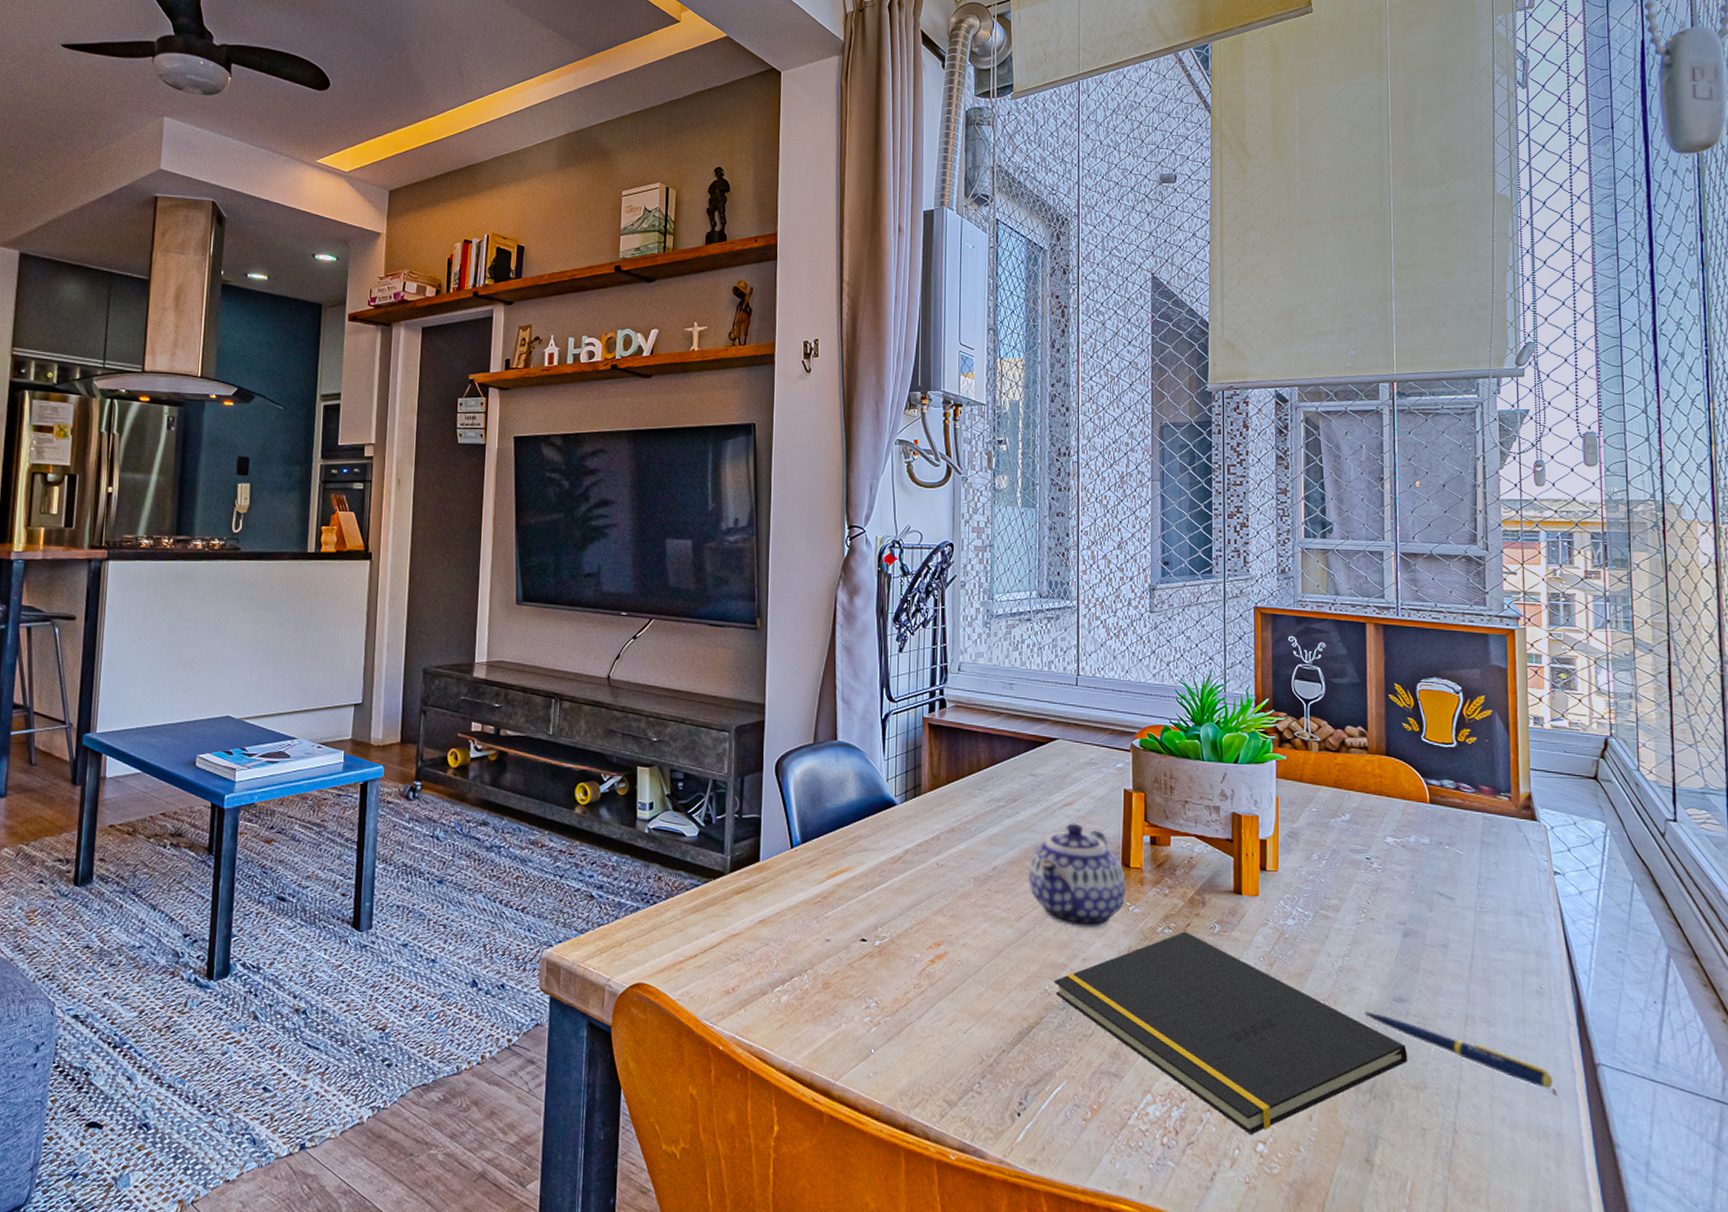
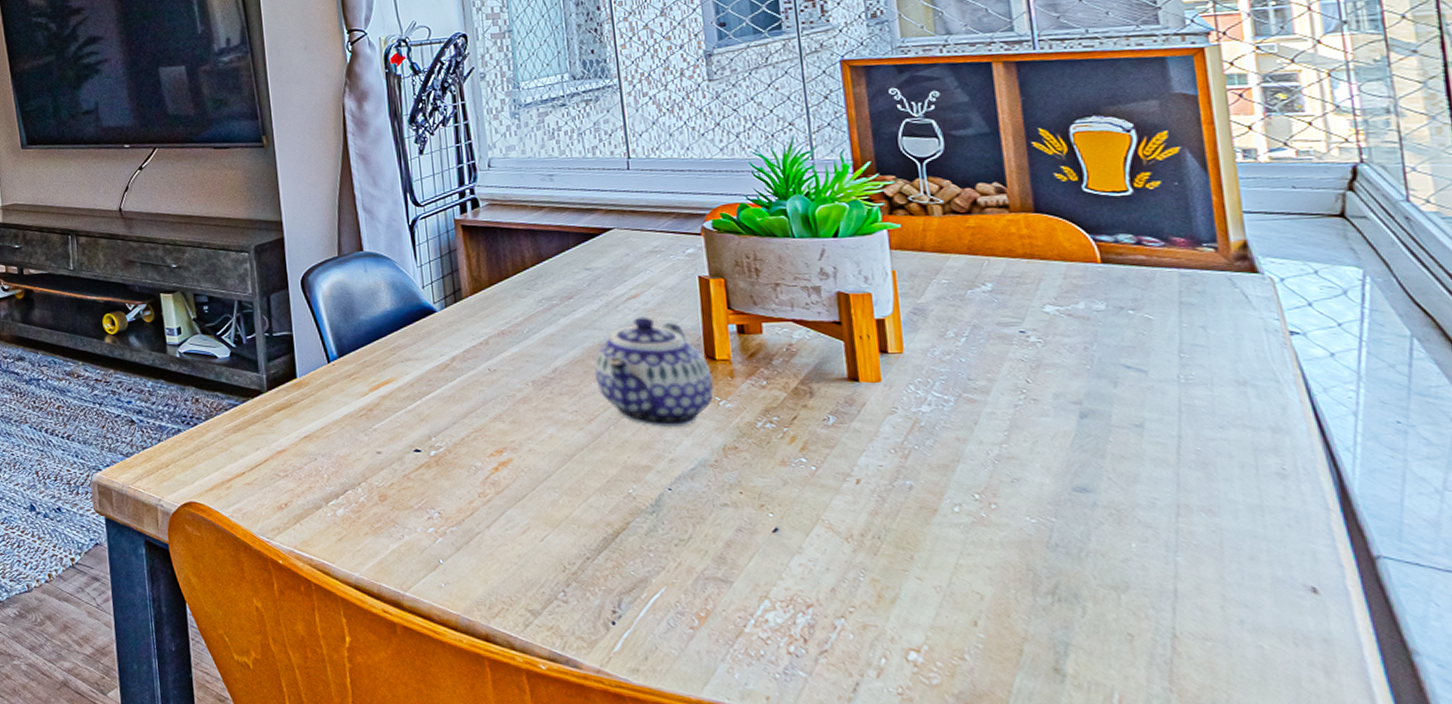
notepad: present [1054,931,1408,1136] -> none [638,425,1101,643]
pen: present [1363,1011,1553,1089] -> none [1033,504,1311,587]

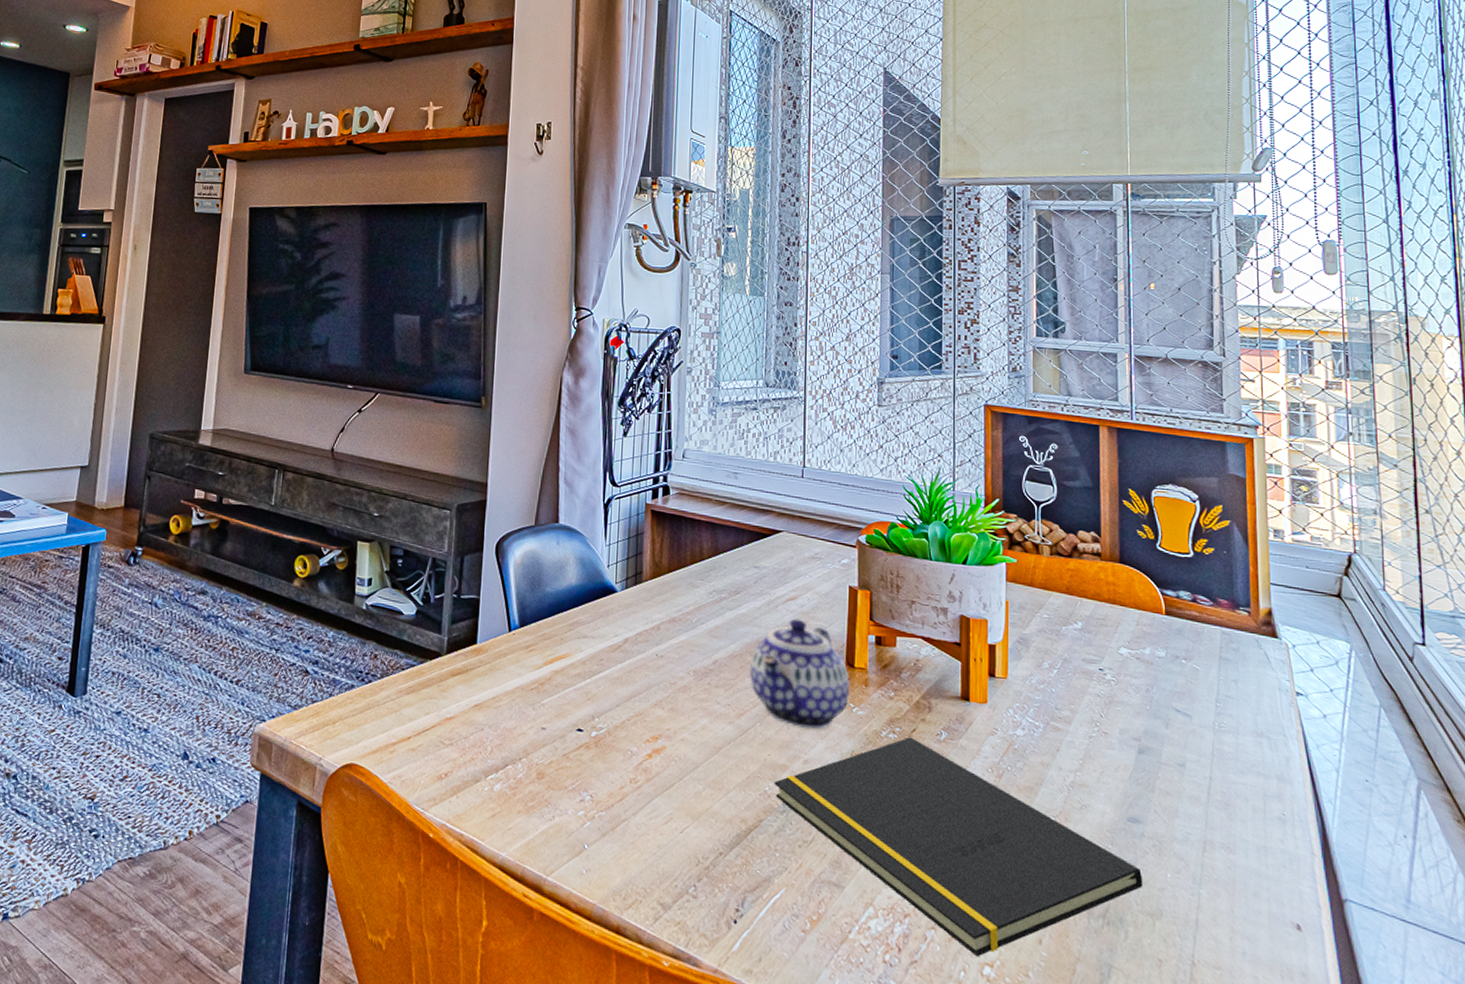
notepad: none [638,425,1101,643] -> present [774,737,1143,957]

